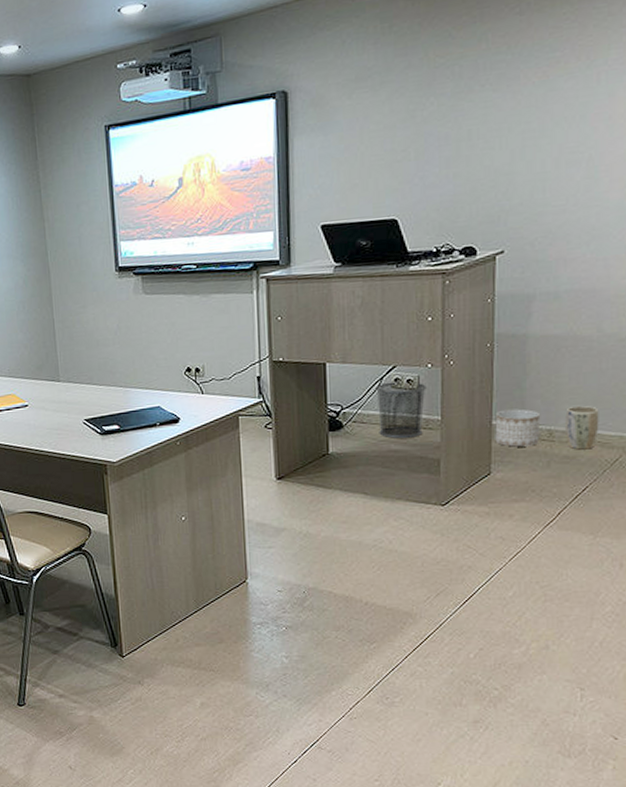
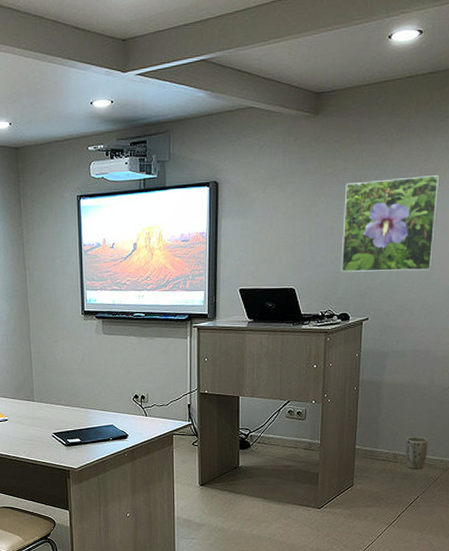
waste bin: present [376,381,427,439] -> none [275,413,311,456]
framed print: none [461,52,603,193] -> present [341,175,440,272]
planter: present [495,409,541,447] -> none [357,437,389,466]

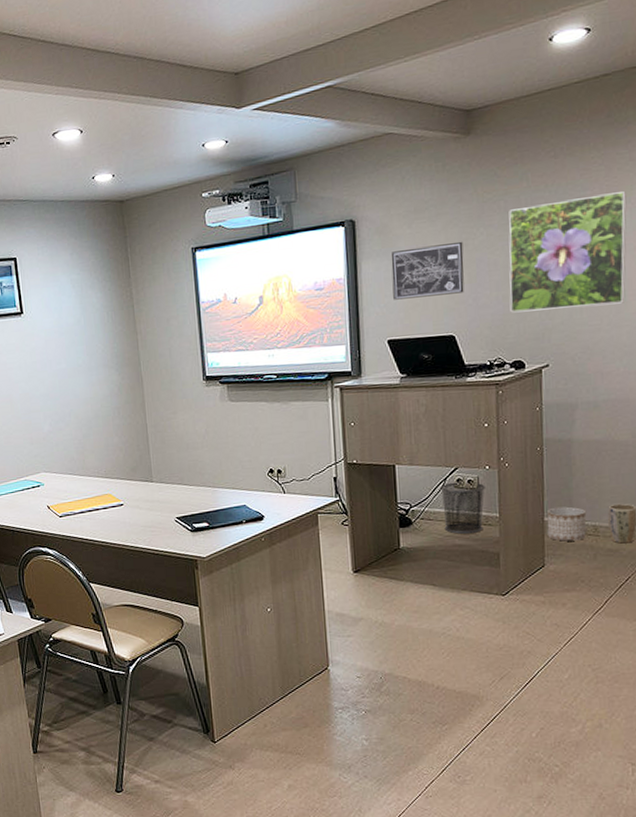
wall art: none [246,207,306,255] -> present [391,241,464,300]
waste bin: none [275,413,311,456] -> present [440,482,485,534]
planter: none [357,437,389,466] -> present [546,506,587,542]

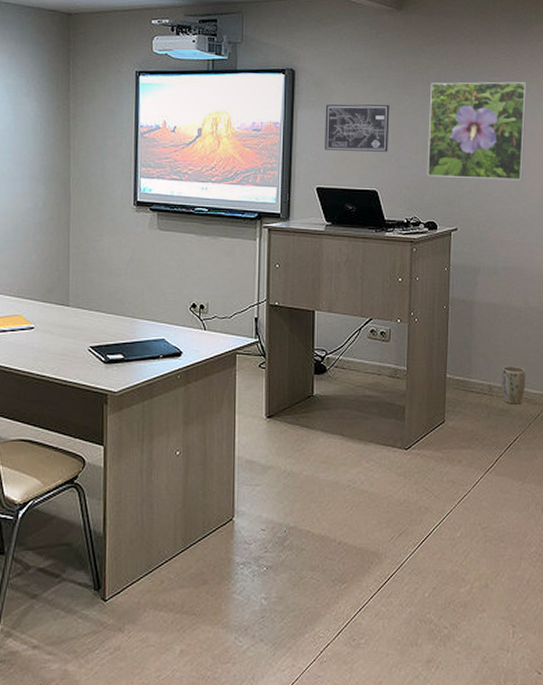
waste bin: present [440,482,485,534] -> none [355,333,396,385]
planter: present [546,506,587,542] -> none [448,365,483,399]

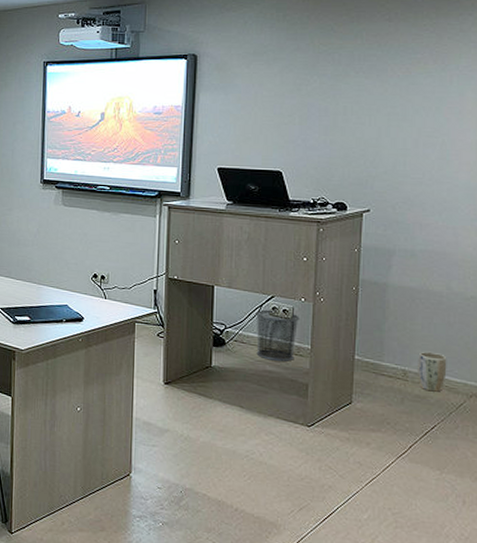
wall art: present [325,104,390,152] -> none [227,85,296,133]
waste bin: none [355,333,396,385] -> present [256,309,299,362]
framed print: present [427,82,527,181] -> none [336,59,455,161]

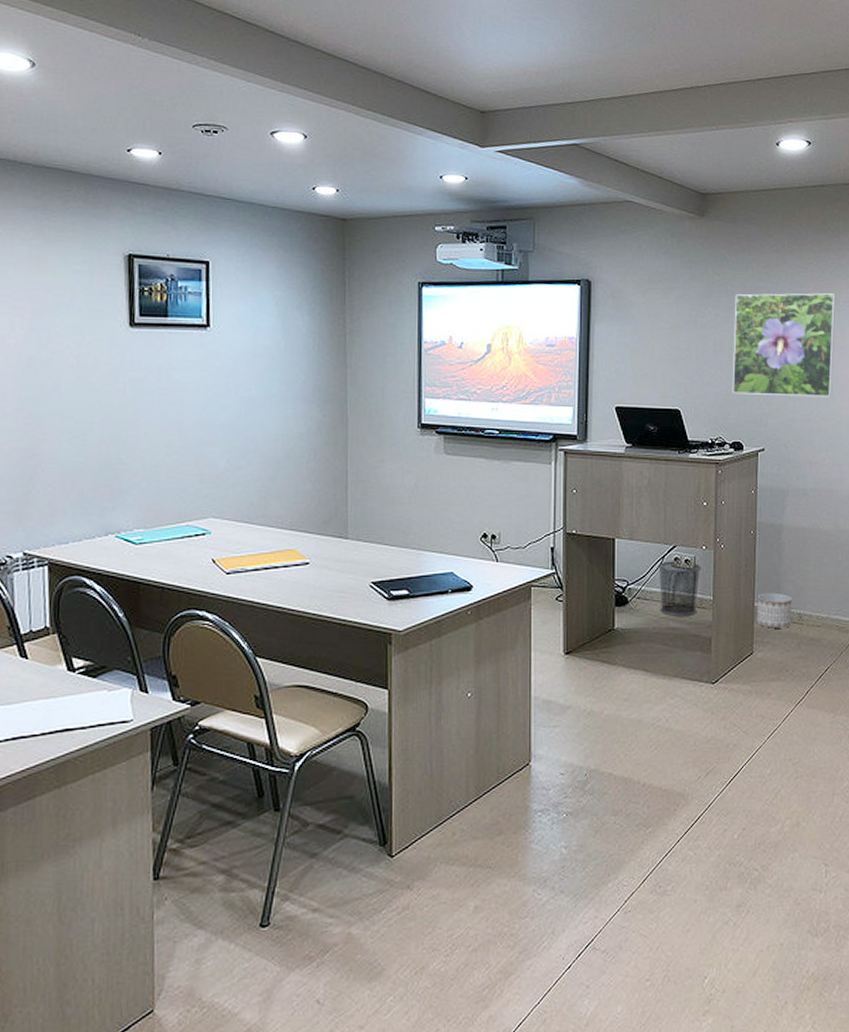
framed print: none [336,59,455,161] -> present [732,293,836,397]
planter: none [357,347,397,383] -> present [756,592,793,628]
plant pot: present [418,351,447,392] -> none [812,592,837,633]

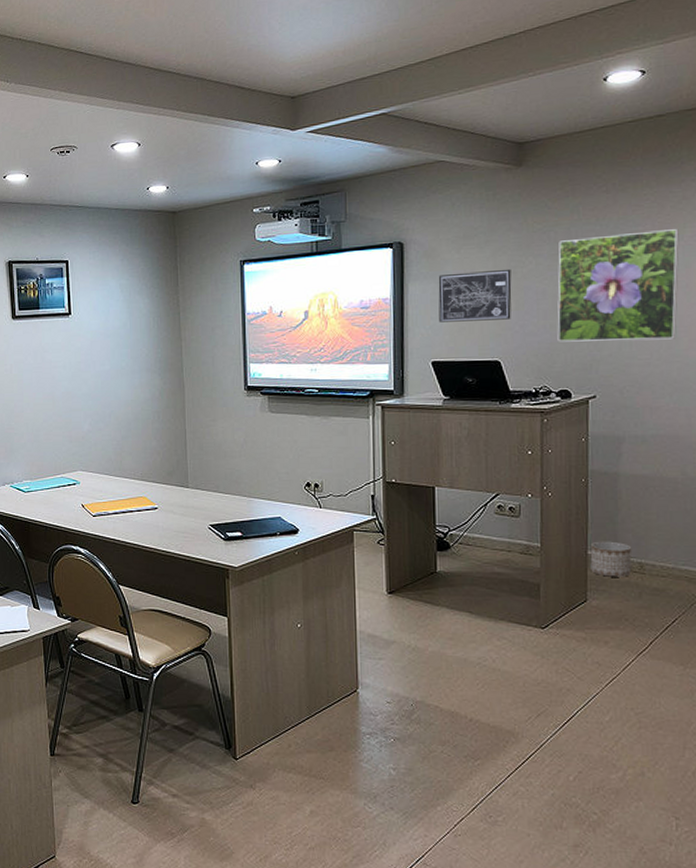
wall art: none [624,317,692,368] -> present [438,268,512,323]
waste bin: present [658,561,701,616] -> none [480,508,527,562]

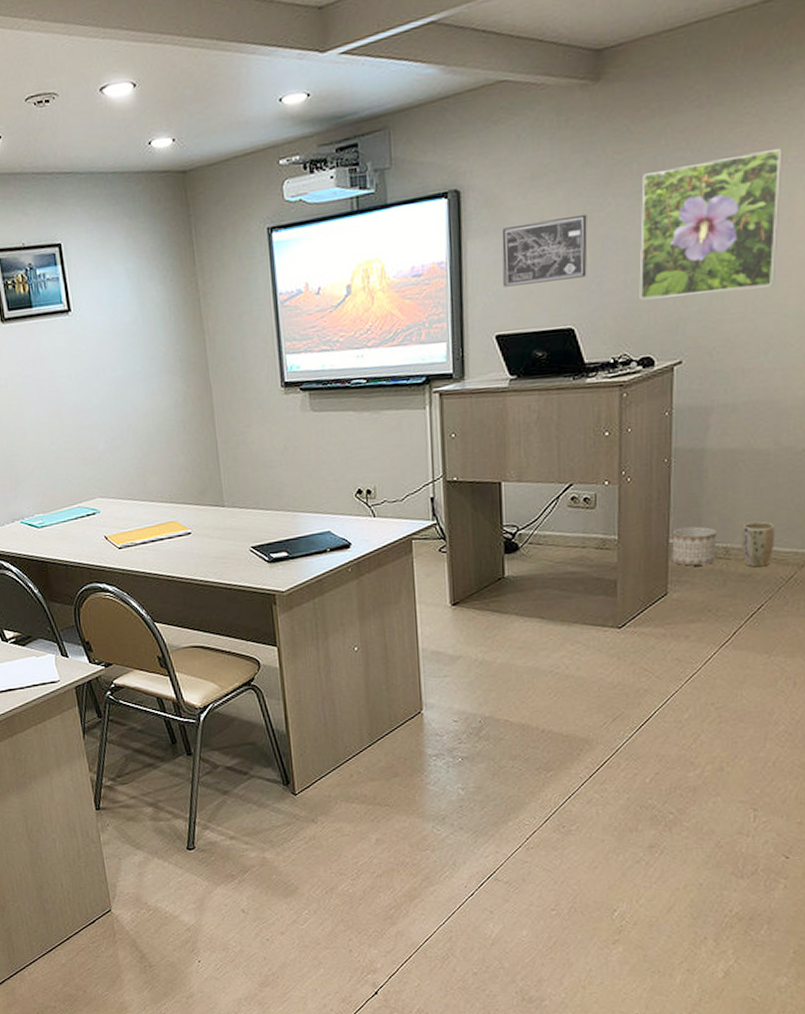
plant pot: none [655,541,686,584] -> present [742,521,775,568]

